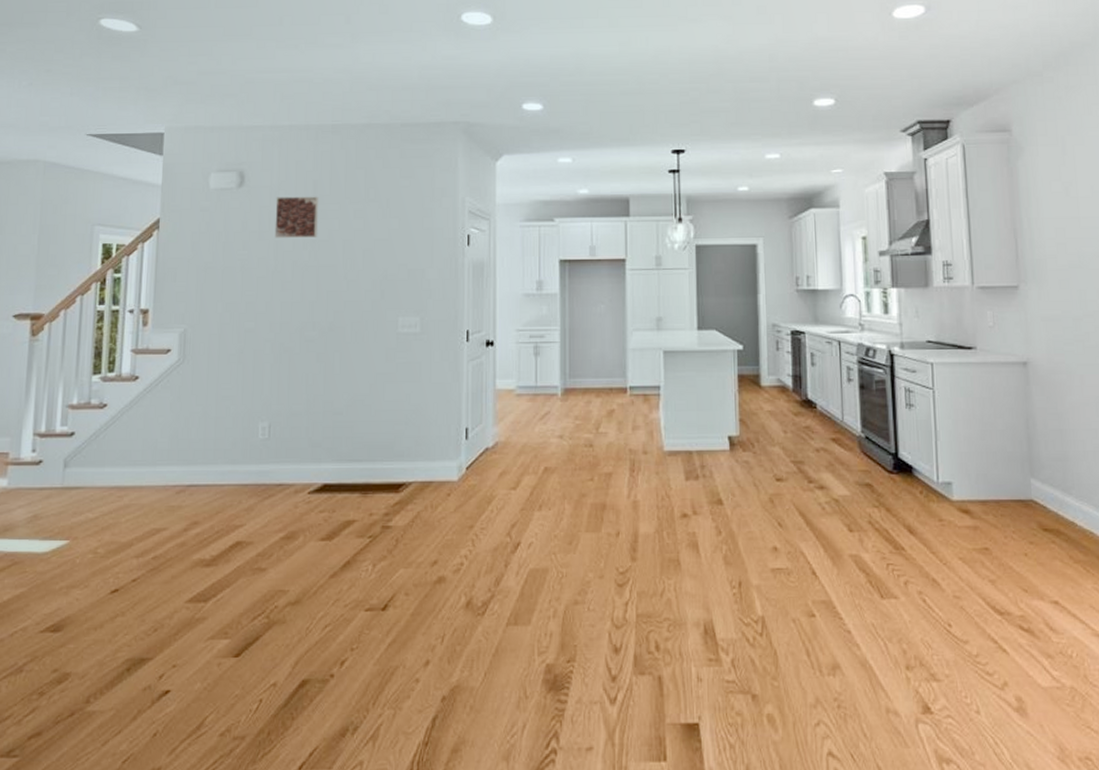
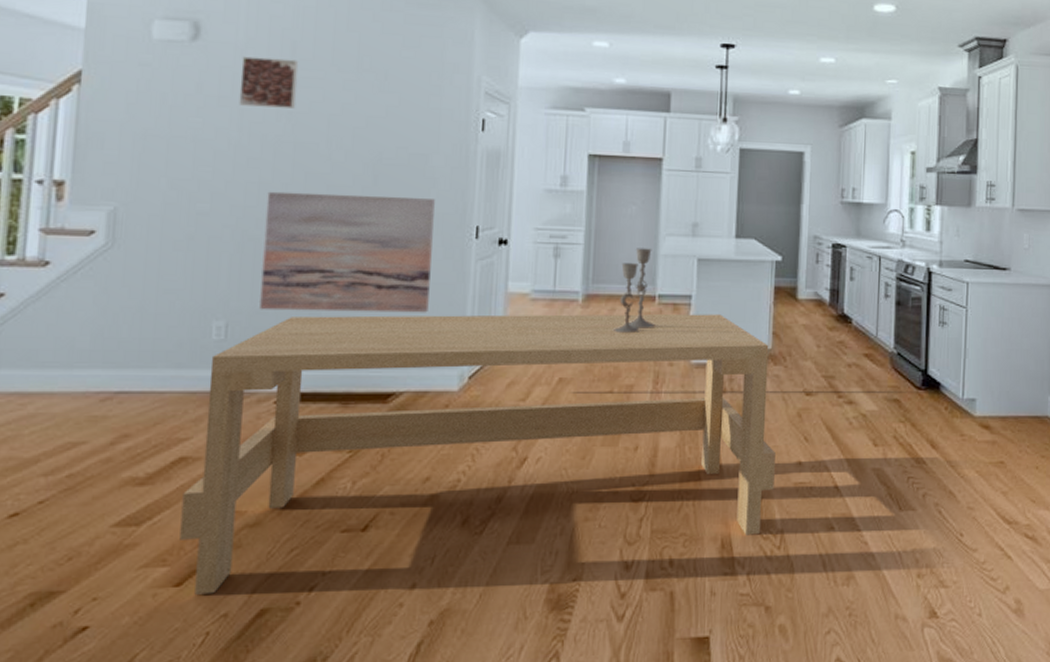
dining table: none [237,403,752,665] -> present [179,314,775,594]
wall art: none [295,307,431,412] -> present [259,191,435,313]
candlestick: none [589,343,629,424] -> present [612,248,656,334]

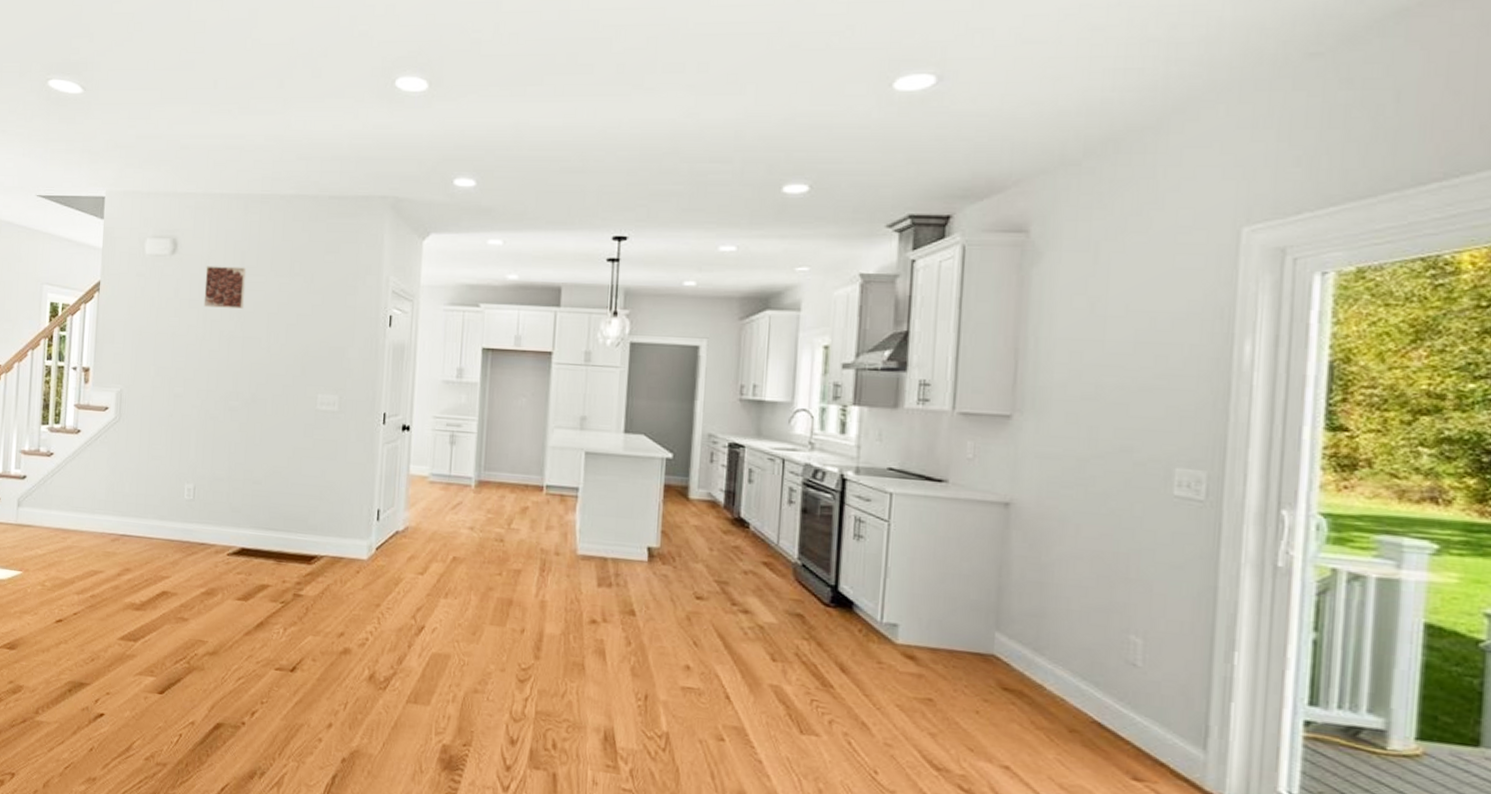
dining table: present [179,314,775,594] -> none [162,484,662,734]
wall art: present [259,191,435,313] -> none [217,378,350,489]
candlestick: present [612,248,656,334] -> none [502,439,543,521]

